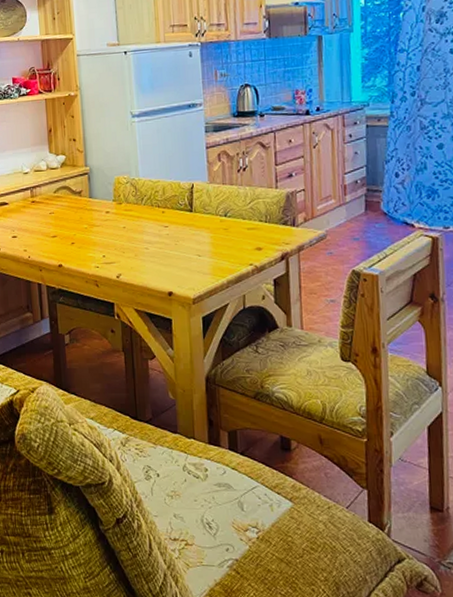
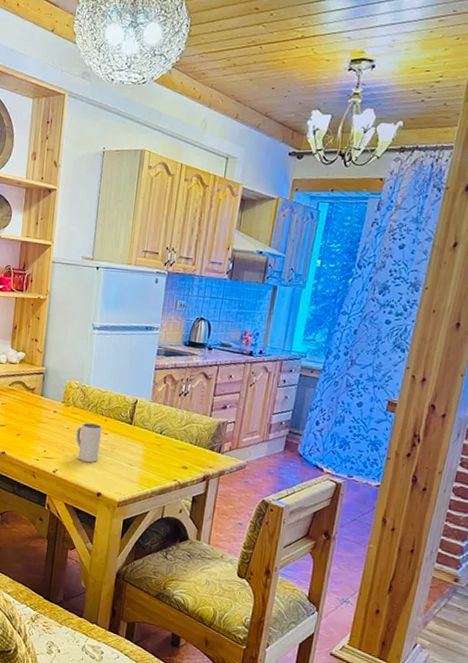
mug: none [134,218,163,261] -> present [76,423,103,463]

